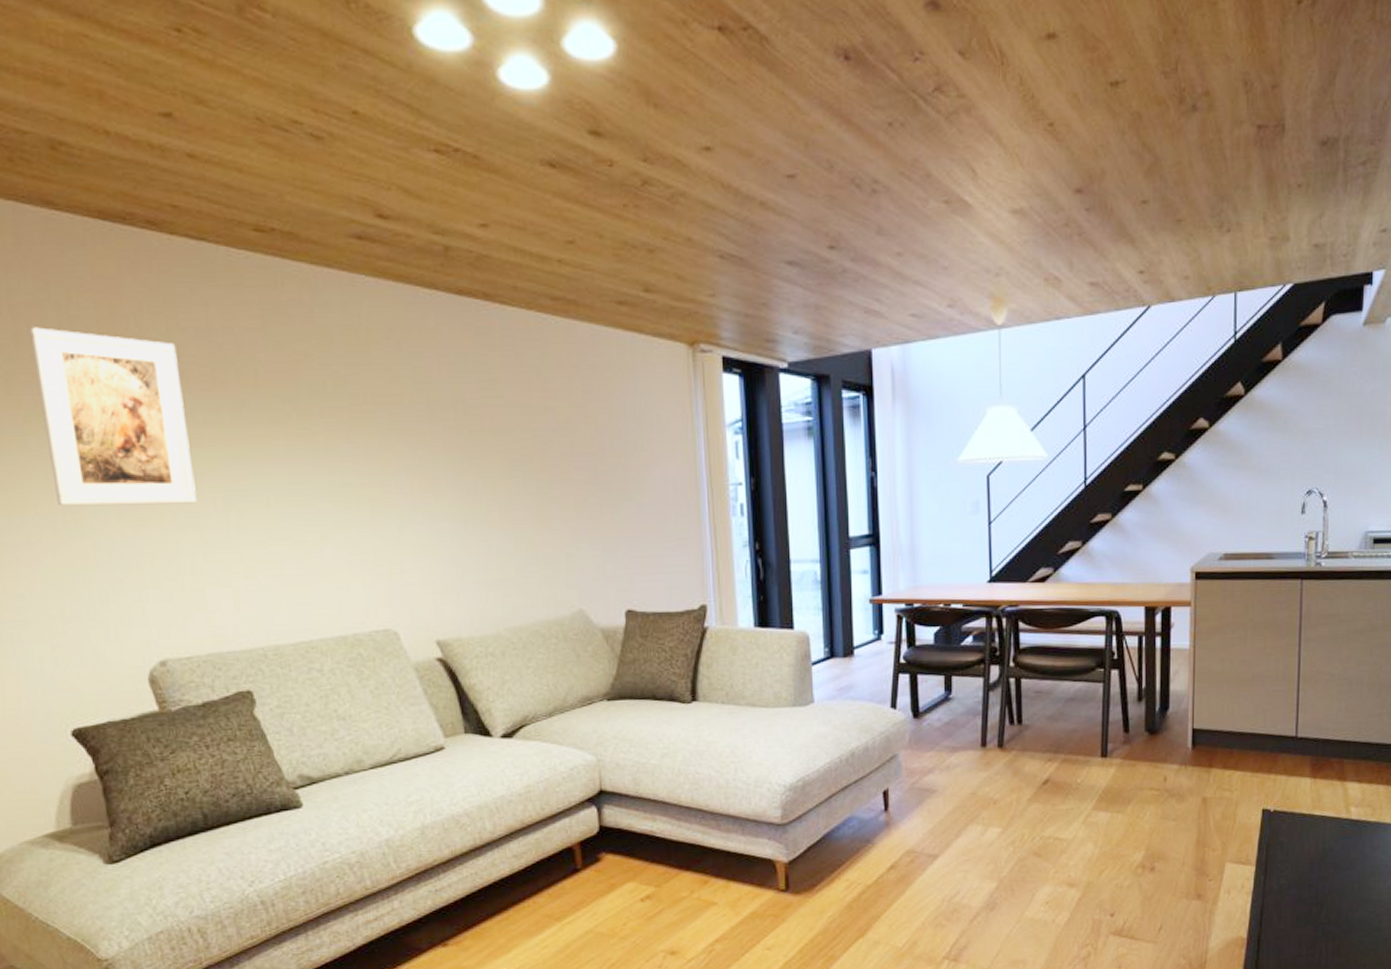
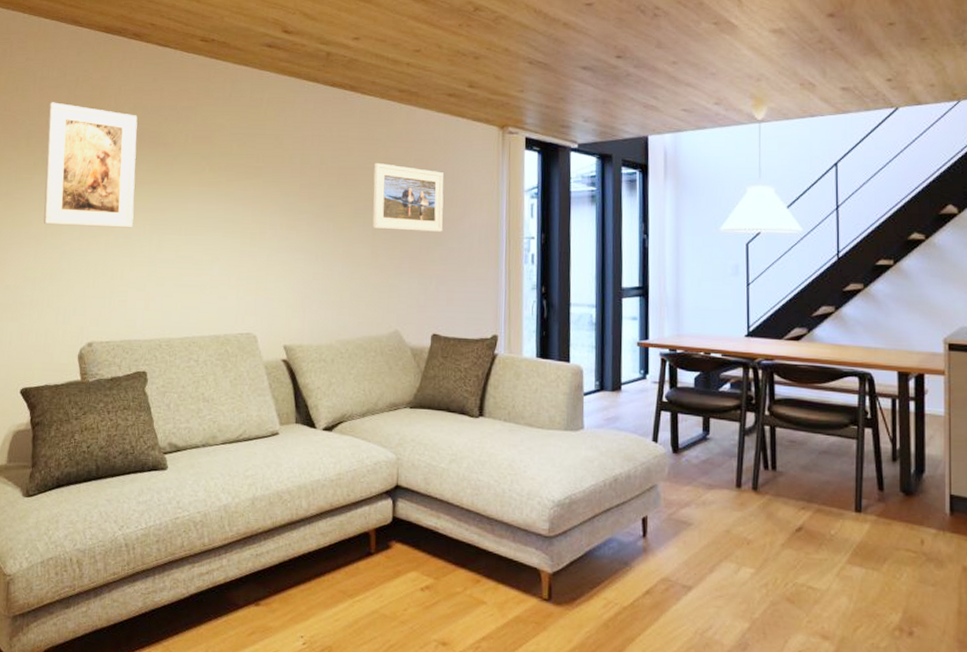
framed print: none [529,398,626,485] -> present [372,163,444,232]

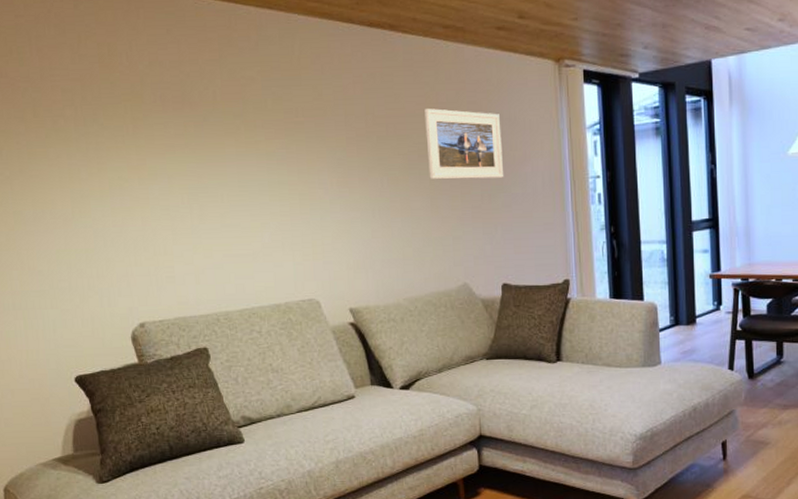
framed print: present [43,102,138,228] -> none [51,64,169,201]

